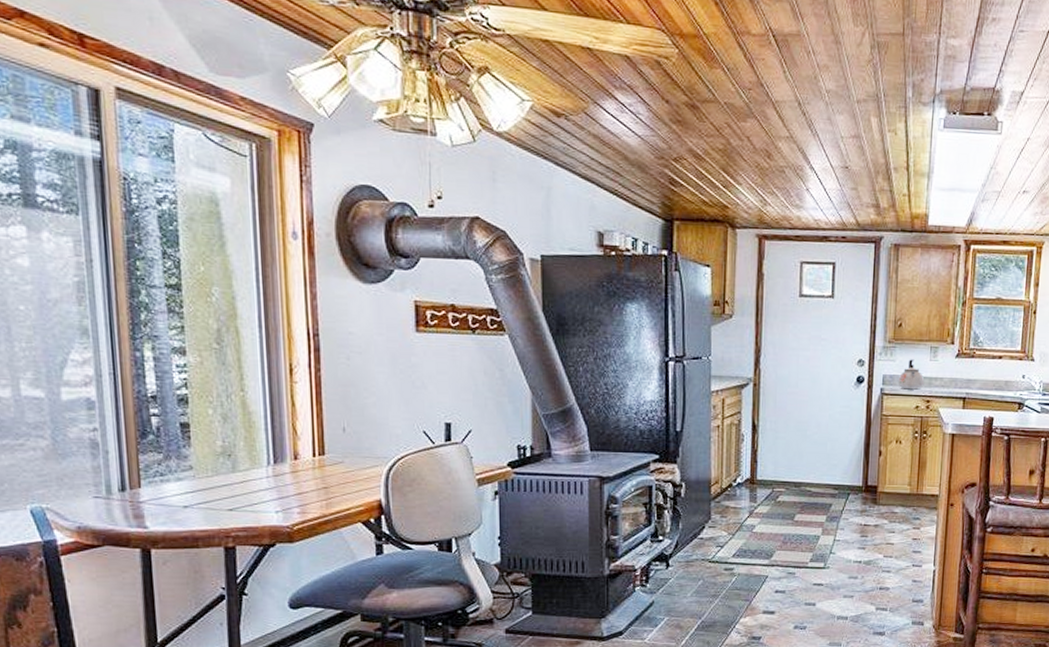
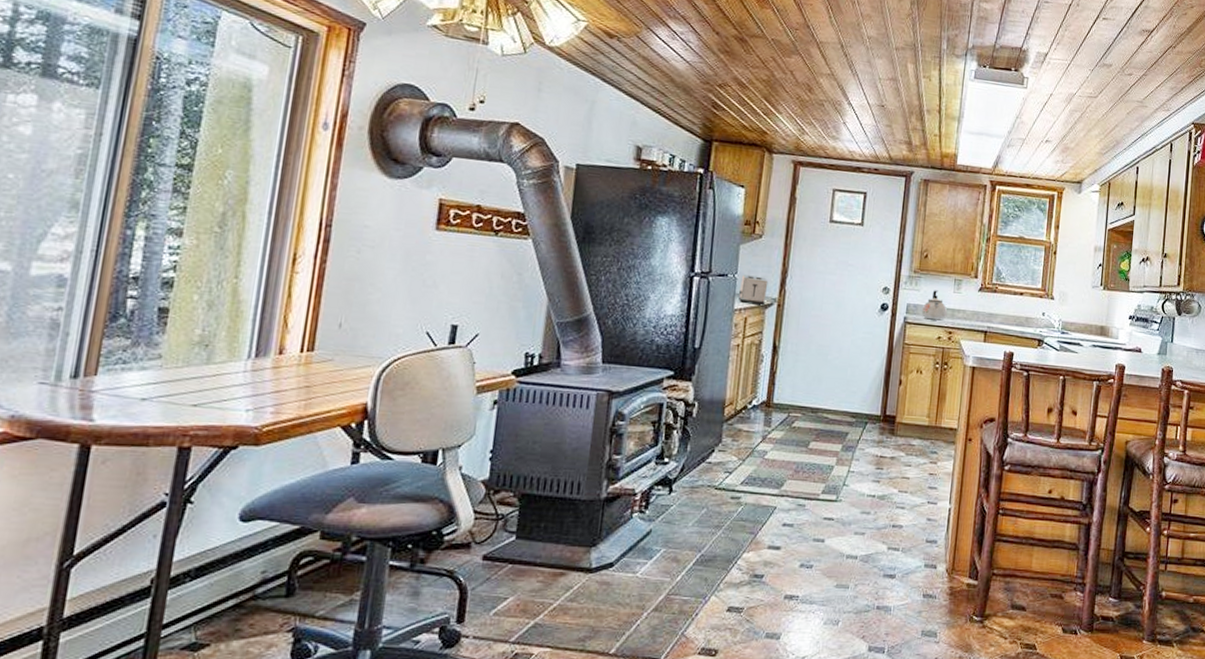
toaster: none [715,356,743,386] -> present [739,275,769,306]

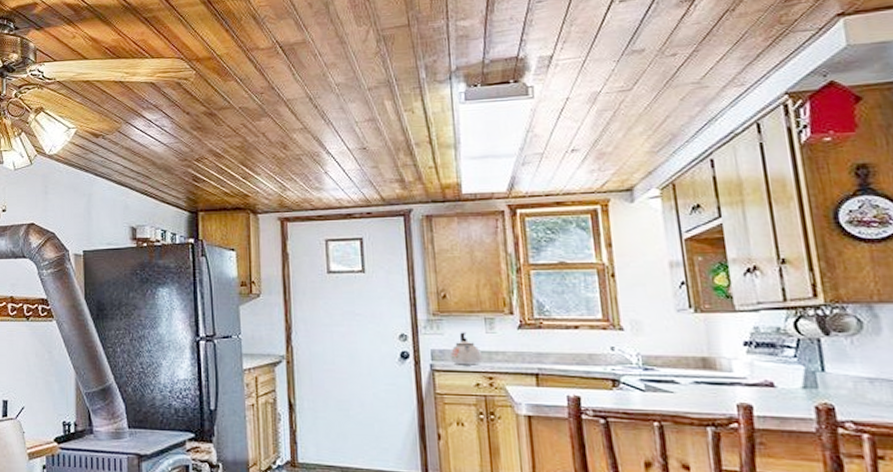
toaster: present [739,275,769,306] -> none [245,335,274,364]

